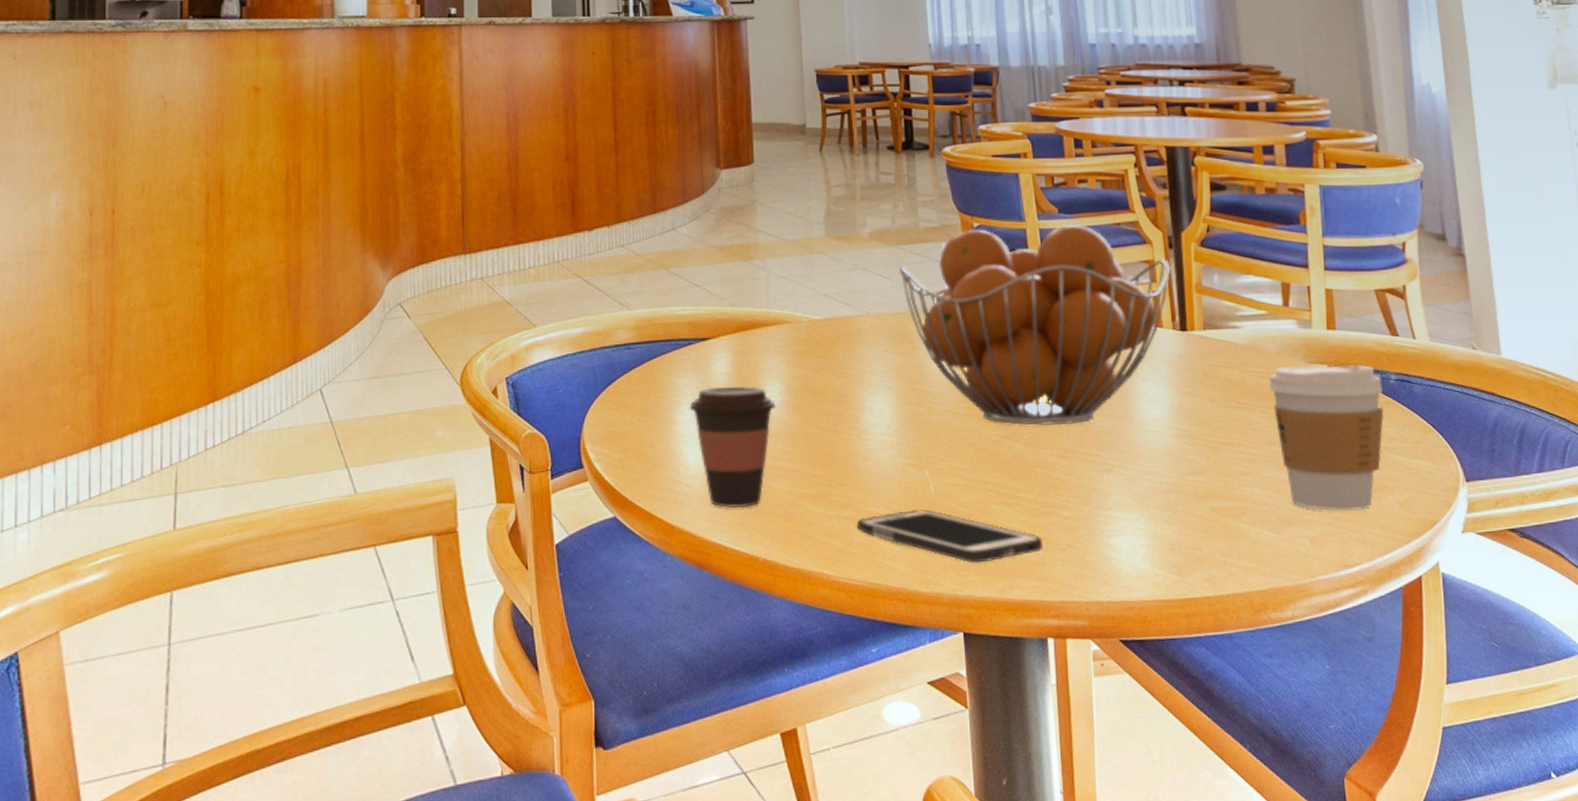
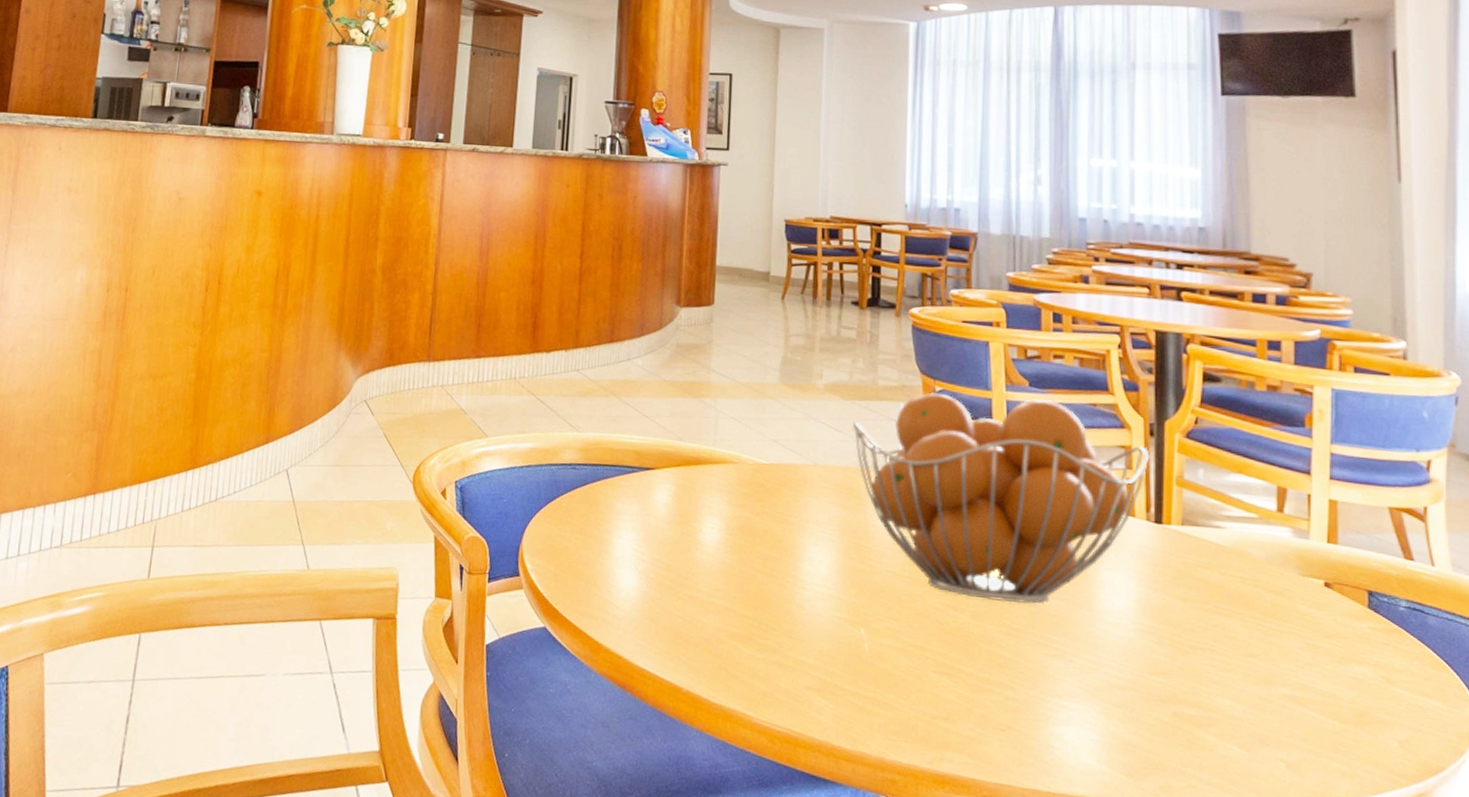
coffee cup: present [689,385,776,508] -> none [627,515,713,638]
cell phone: present [857,509,1042,563] -> none [785,664,980,730]
coffee cup: present [1269,364,1384,511] -> none [1253,576,1389,742]

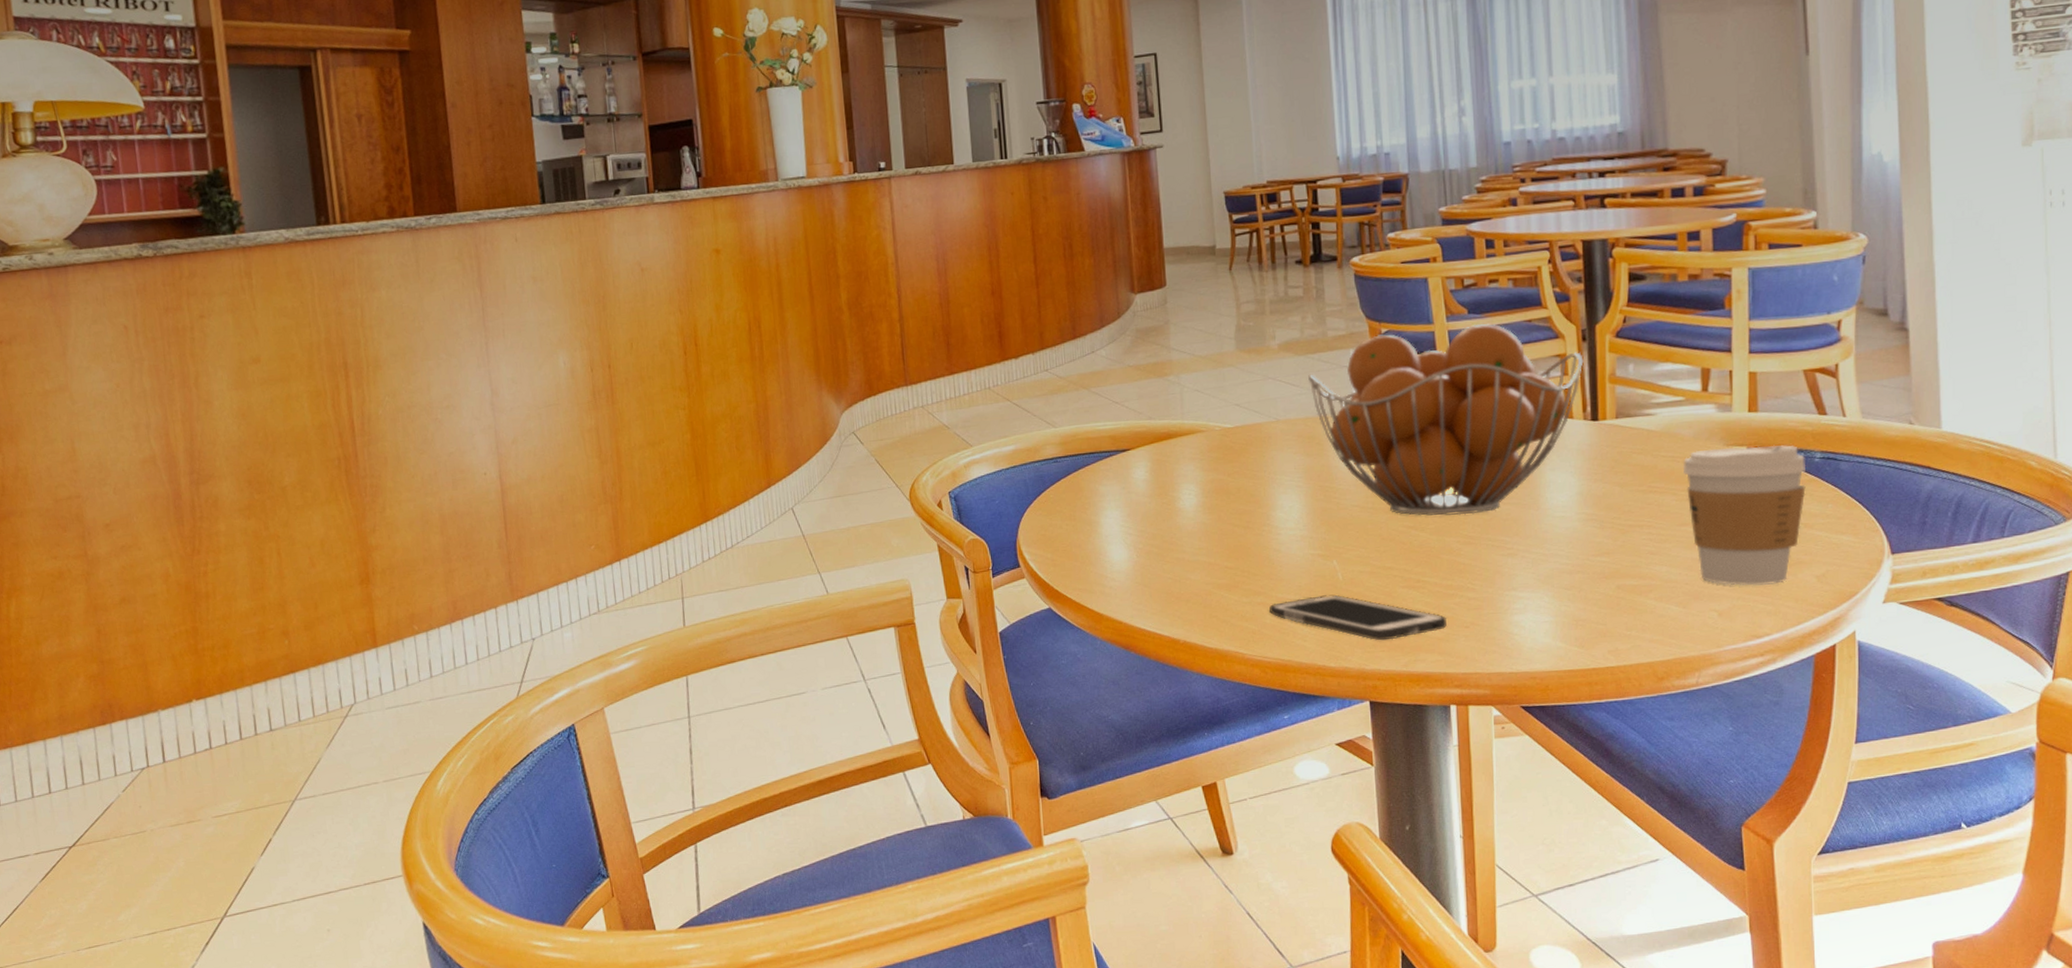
cell phone: none [785,664,980,730] -> present [1269,594,1447,641]
coffee cup: none [1253,576,1389,742] -> present [1683,445,1806,586]

